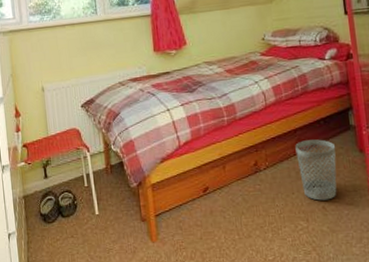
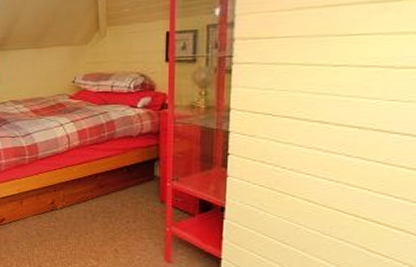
wastebasket: present [295,139,337,201] -> none [94,186,136,244]

